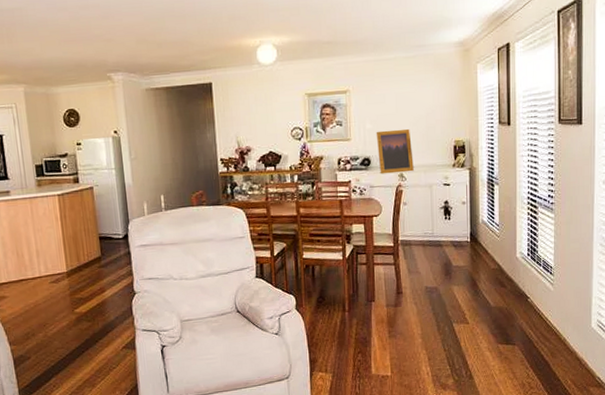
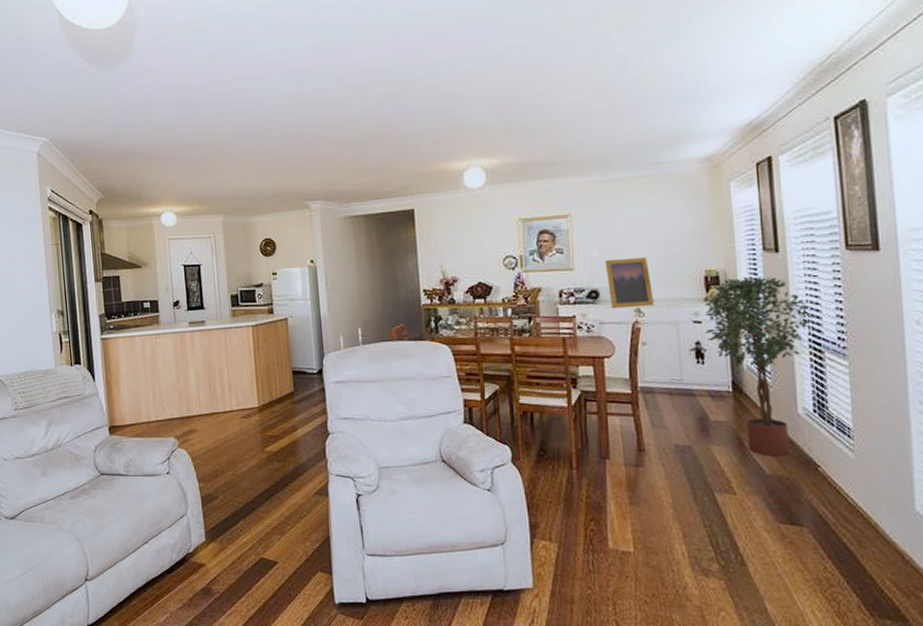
potted tree: none [452,145,533,292] -> present [704,276,815,457]

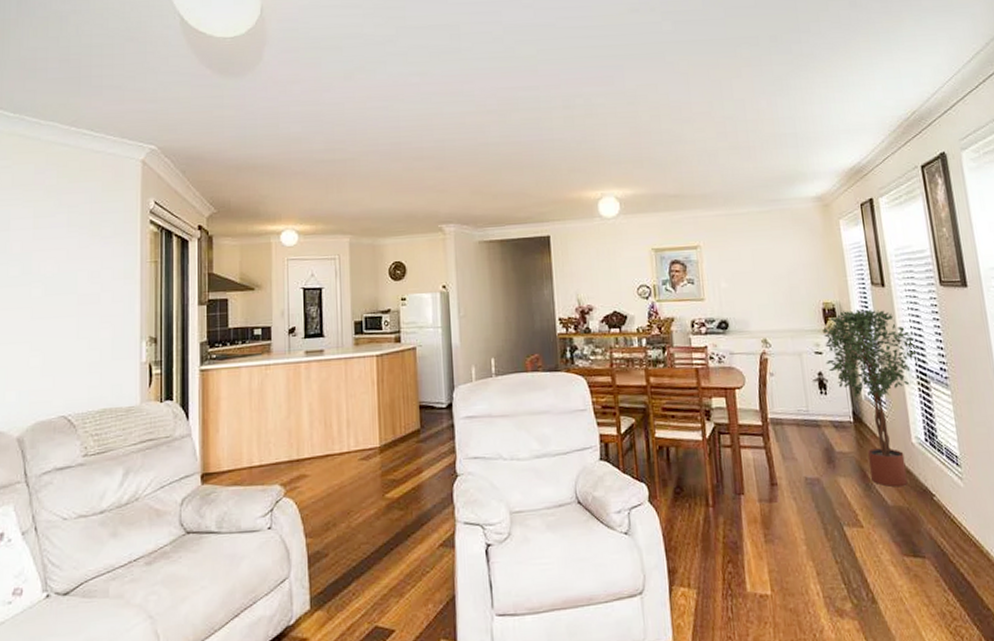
picture frame: present [604,256,654,309] -> none [732,288,779,340]

